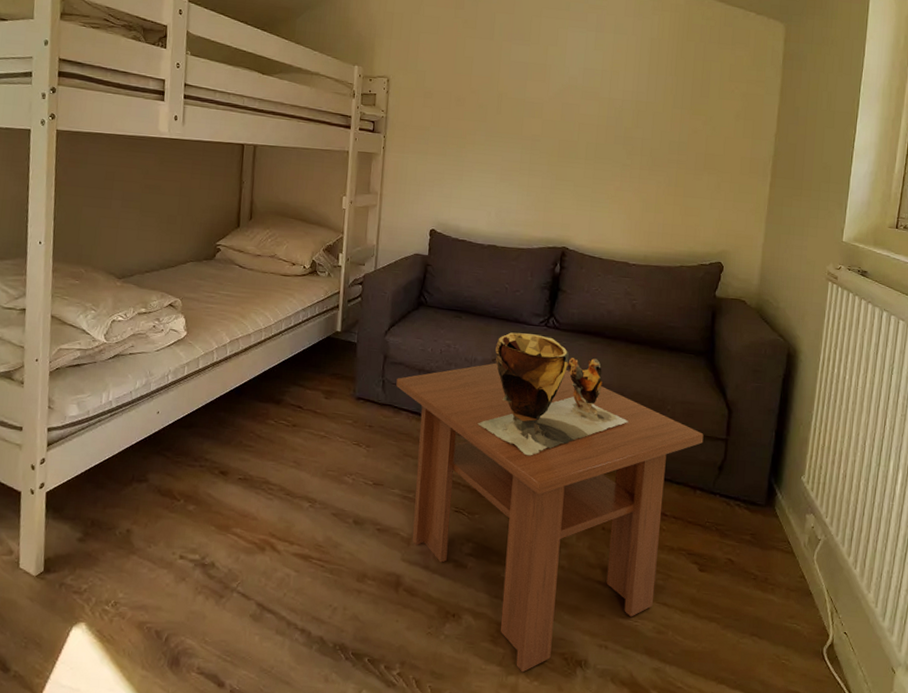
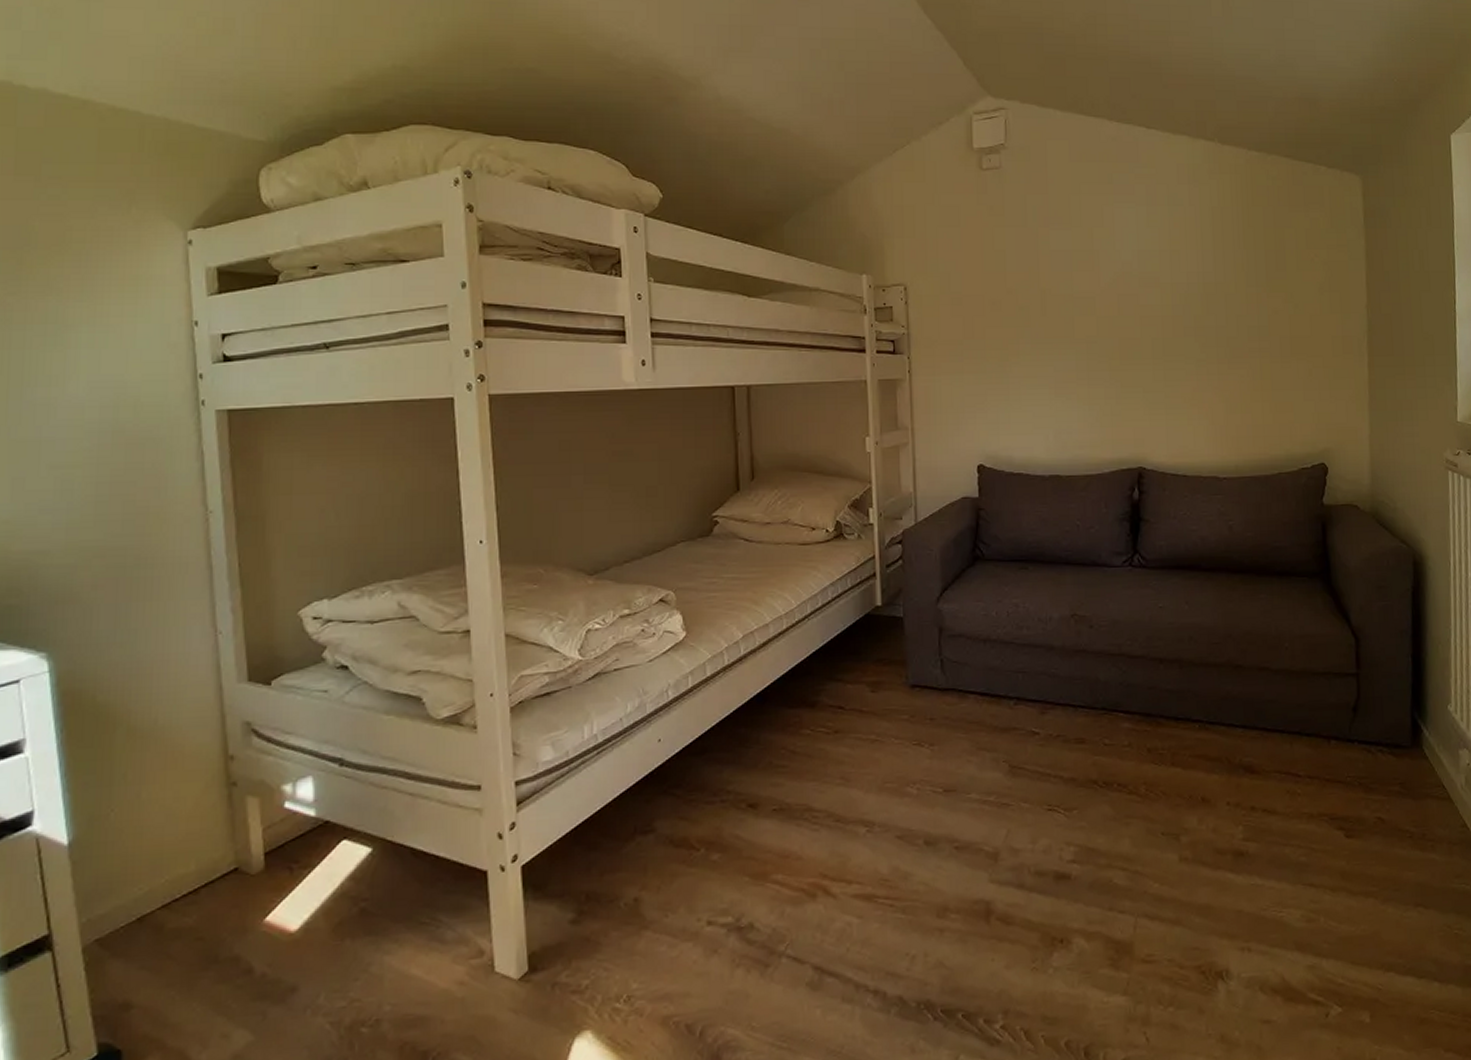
coffee table: present [396,363,704,673] -> none [958,615,1331,999]
clay pot: present [477,332,628,456] -> none [1063,577,1242,728]

